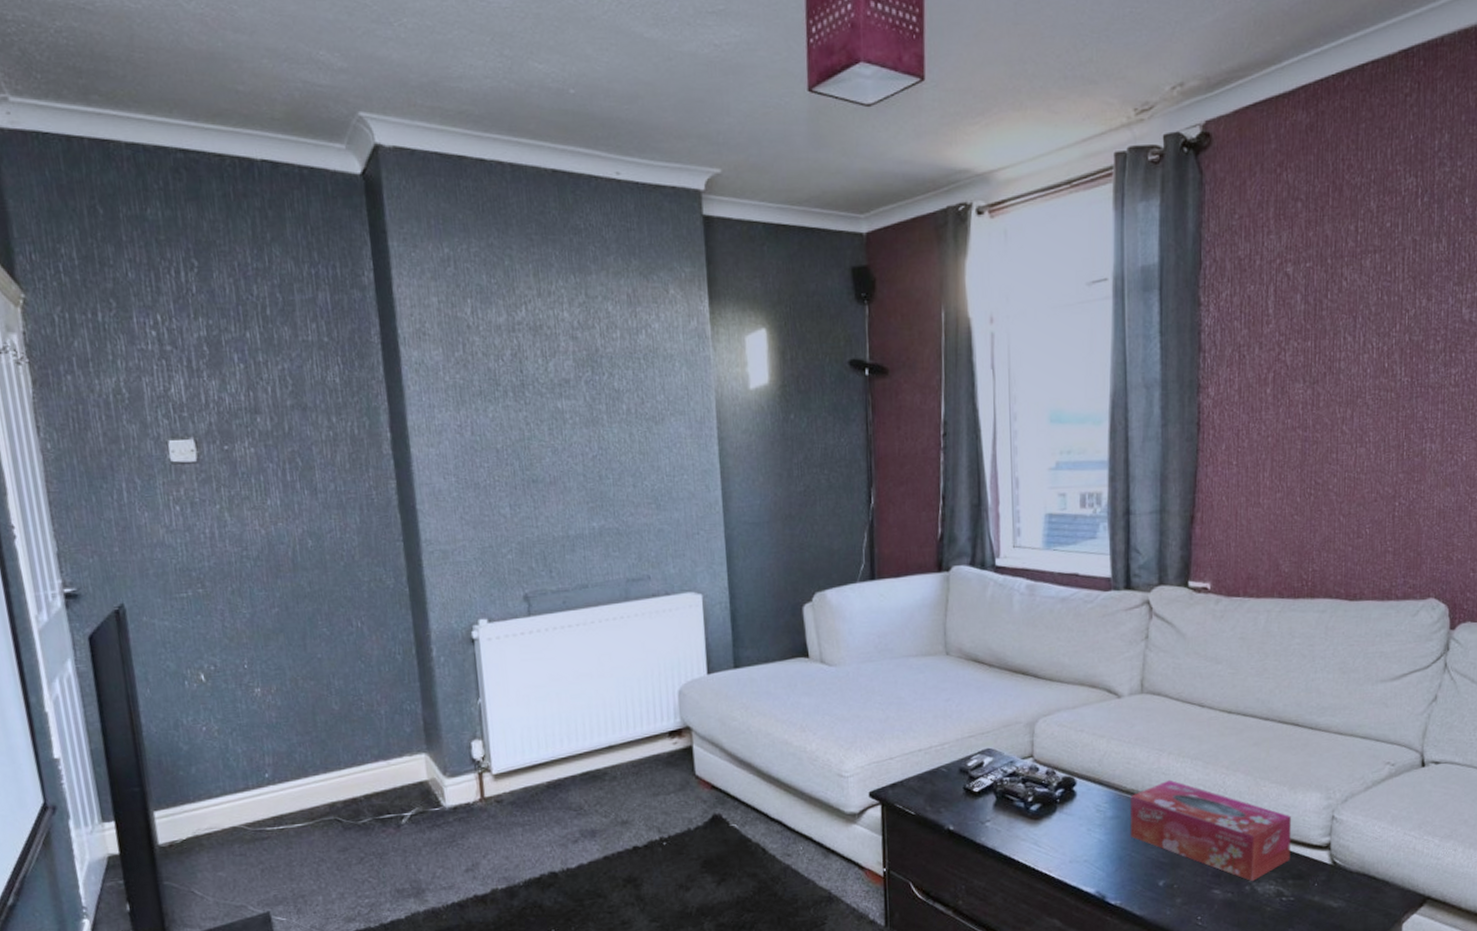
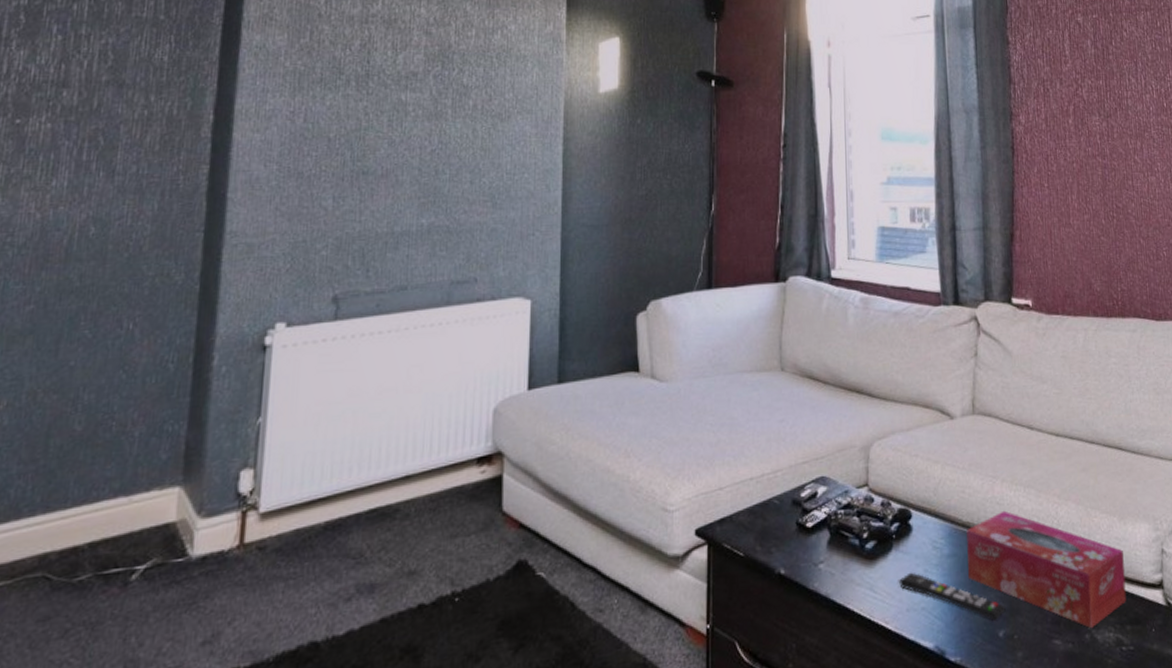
remote control: none [1063,830,1167,872] -> present [899,572,1006,621]

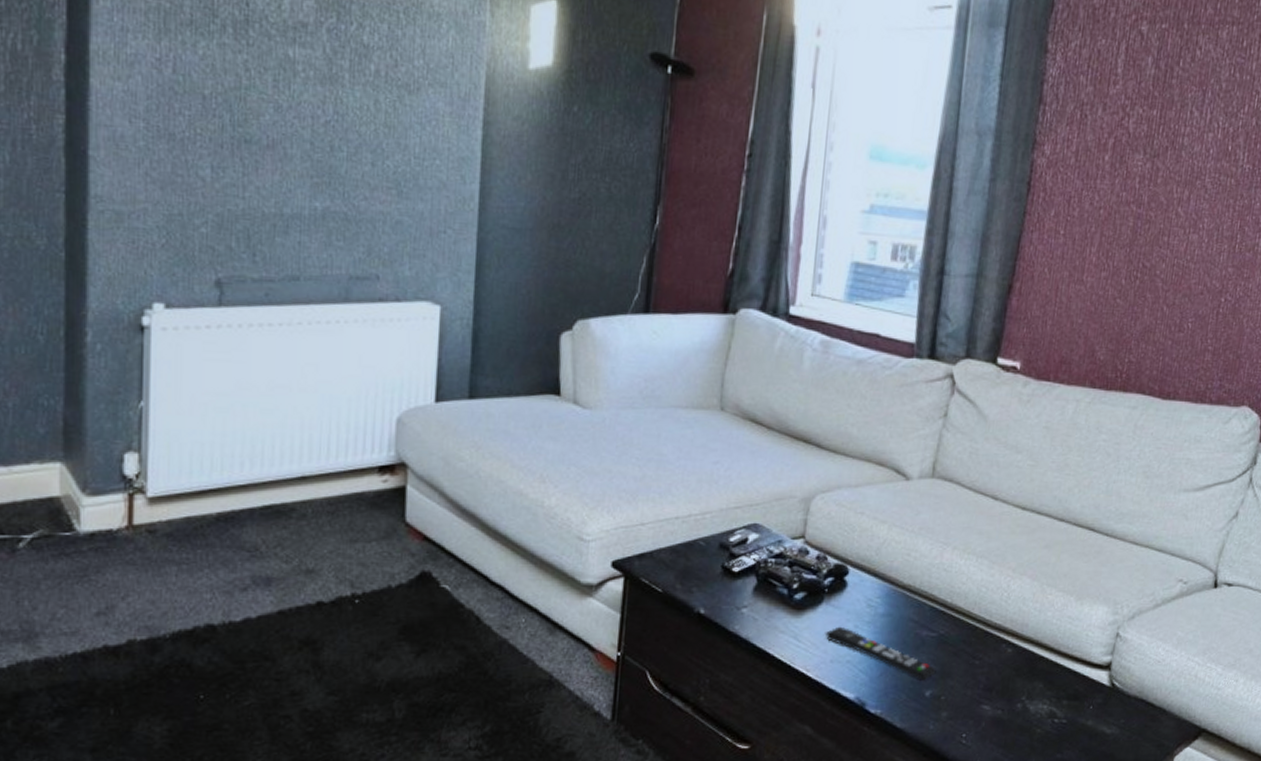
tissue box: present [966,510,1127,628] -> none [901,577,1074,698]

